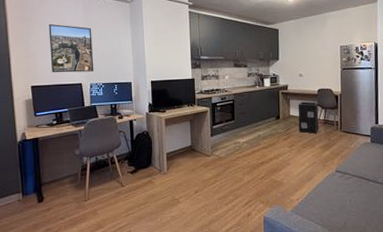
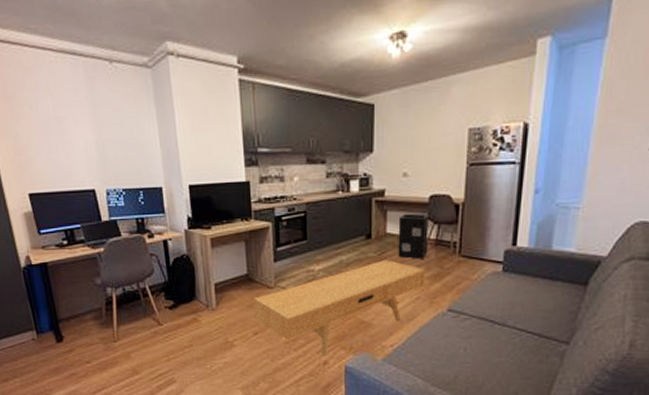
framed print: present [48,23,94,73] -> none [40,103,110,176]
tv console: none [195,134,319,210] -> present [254,260,426,357]

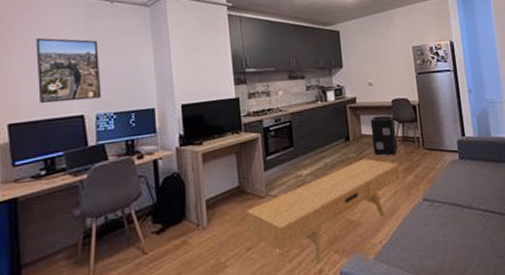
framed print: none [40,103,110,176] -> present [36,37,102,104]

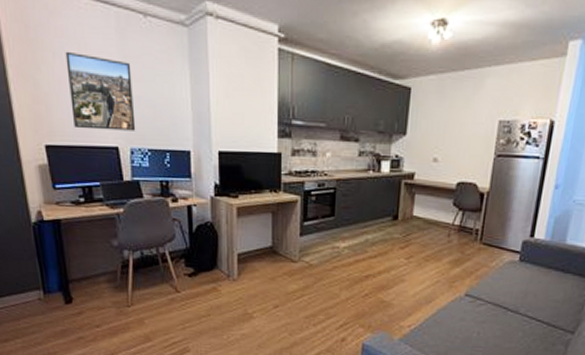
tv console: present [246,158,401,264] -> none [276,242,448,334]
speaker: present [370,115,398,156] -> none [422,198,455,244]

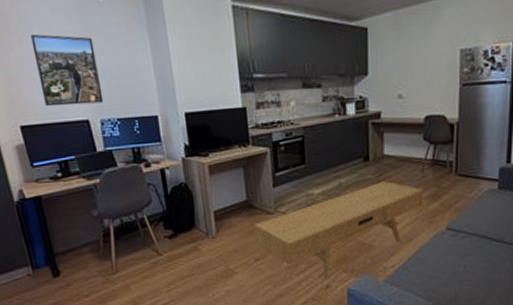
tv console: none [276,242,448,334] -> present [254,181,424,280]

